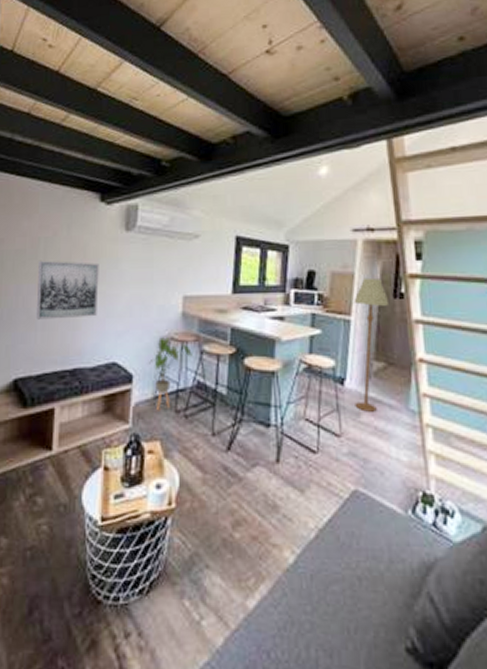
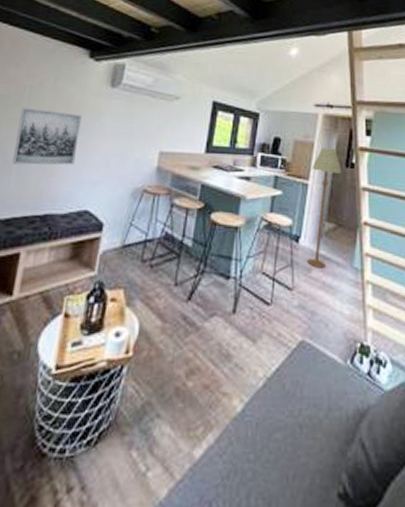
house plant: present [149,337,192,411] -> none [121,189,163,260]

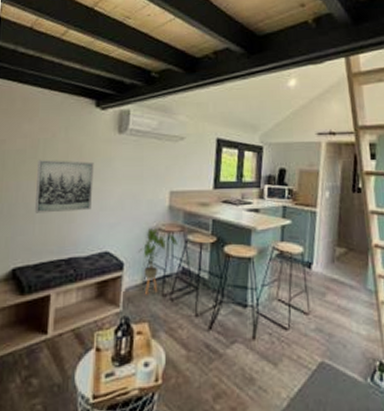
house plant: none [121,189,163,260] -> present [139,228,178,295]
floor lamp: present [307,147,342,268] -> none [319,174,349,292]

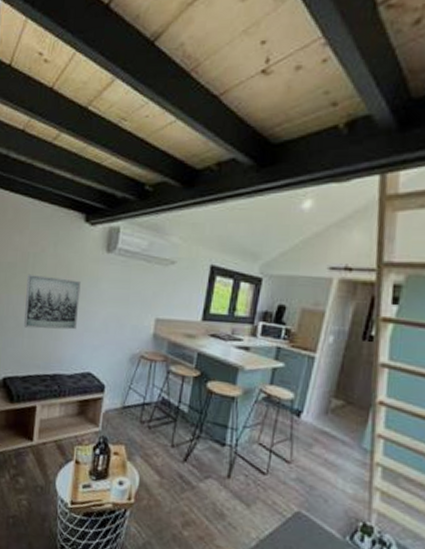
house plant: present [139,228,178,295] -> none [120,354,160,420]

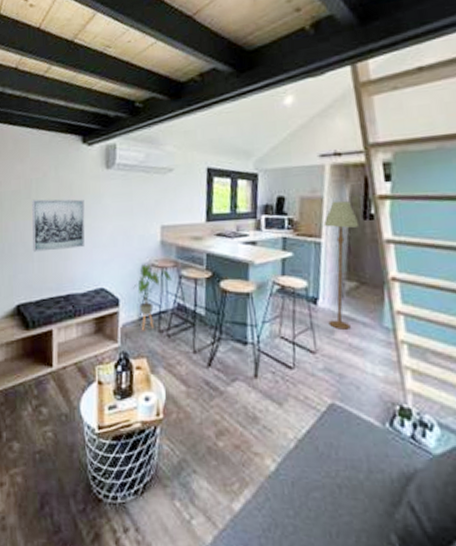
house plant: none [120,354,160,420] -> present [133,264,172,331]
floor lamp: none [308,317,357,445] -> present [323,201,360,330]

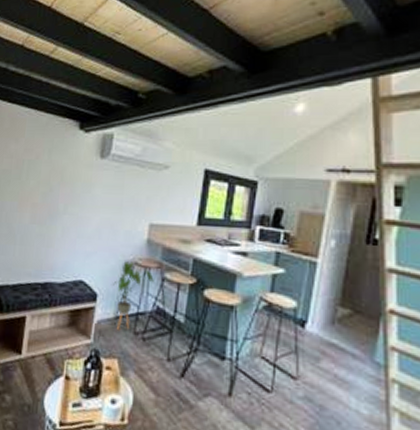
wall art: present [32,199,85,252] -> none [15,180,74,236]
floor lamp: present [323,201,360,330] -> none [315,220,361,359]

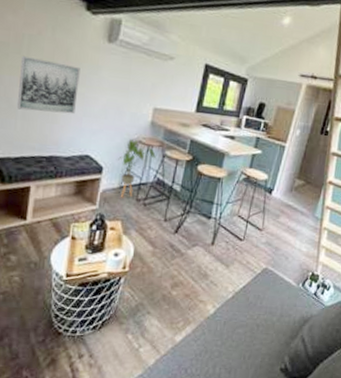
wall art: none [15,180,74,236] -> present [16,55,80,114]

